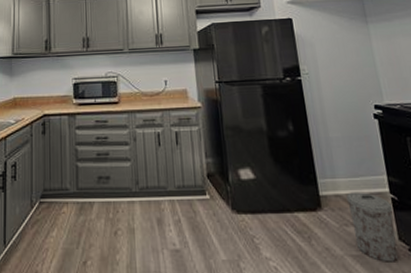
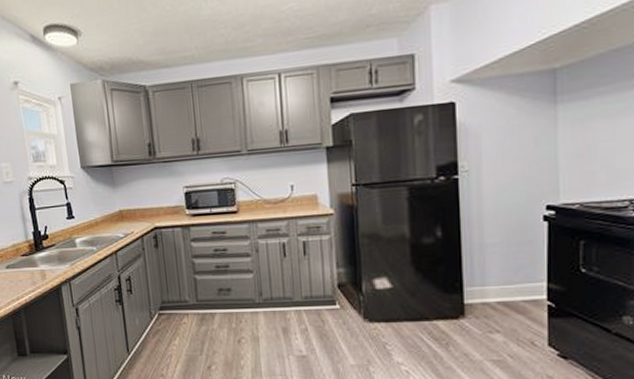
trash can: present [346,192,399,262] -> none [495,299,548,367]

